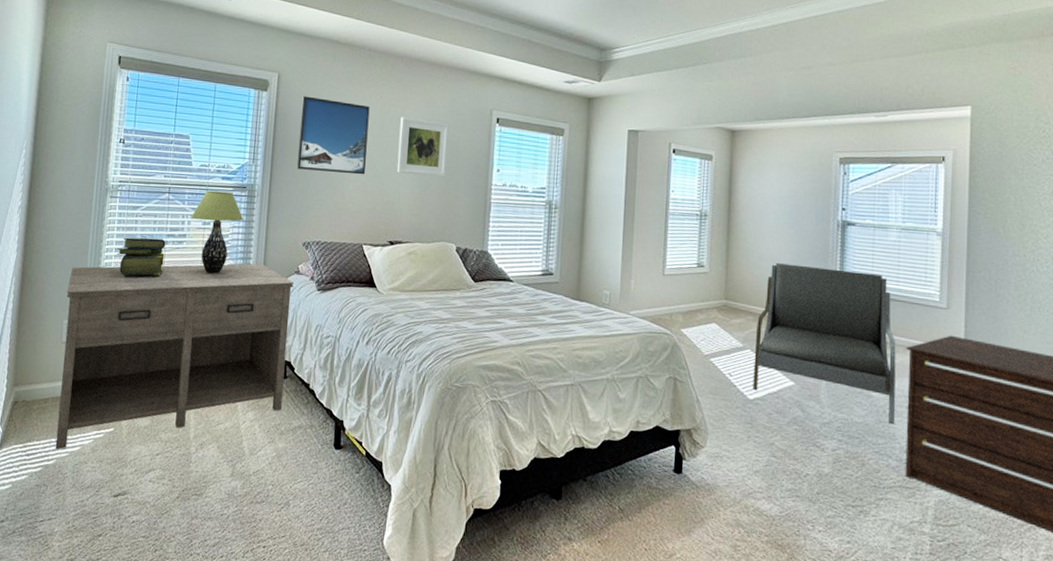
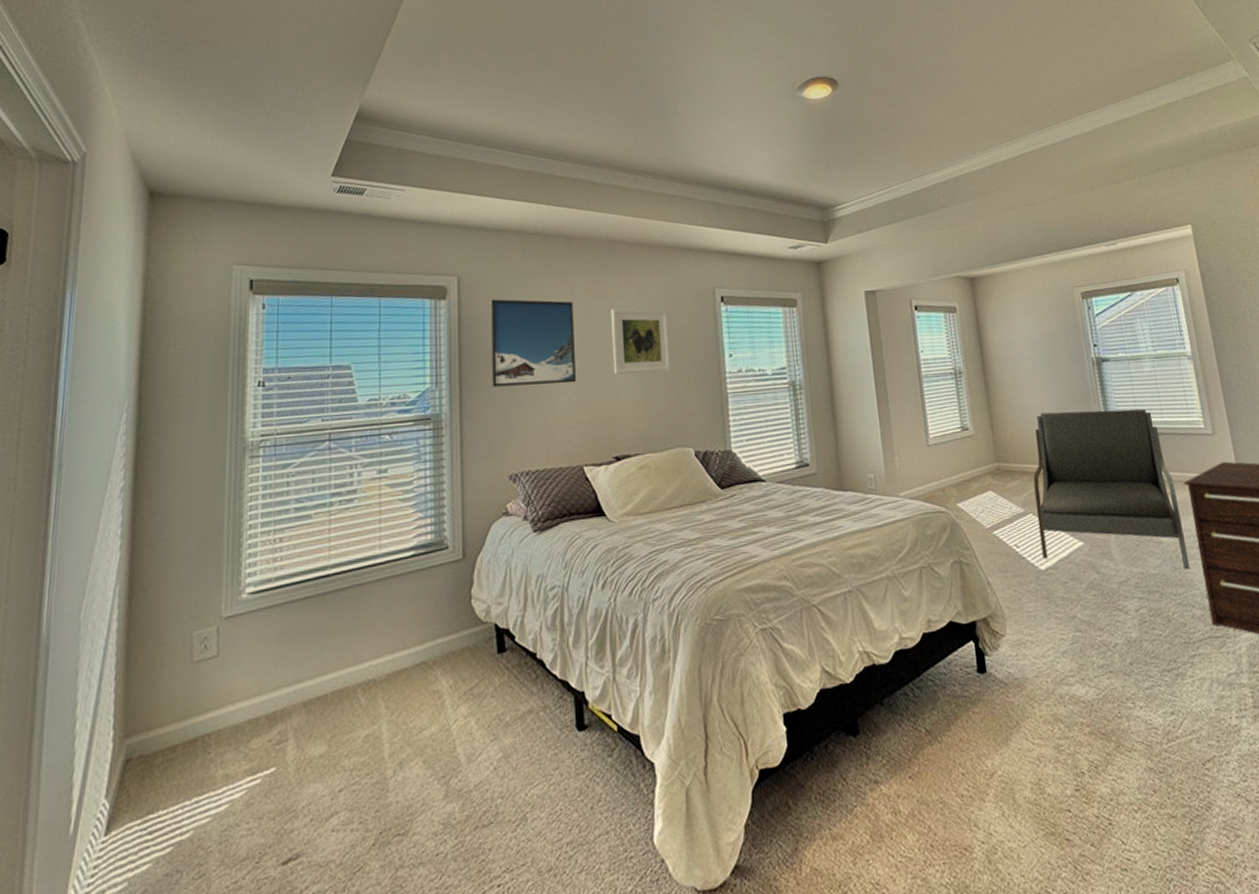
nightstand: present [55,263,295,450] -> none [191,510,504,816]
stack of books: present [116,237,166,276] -> none [263,500,330,557]
table lamp: present [191,190,244,274] -> none [361,427,431,535]

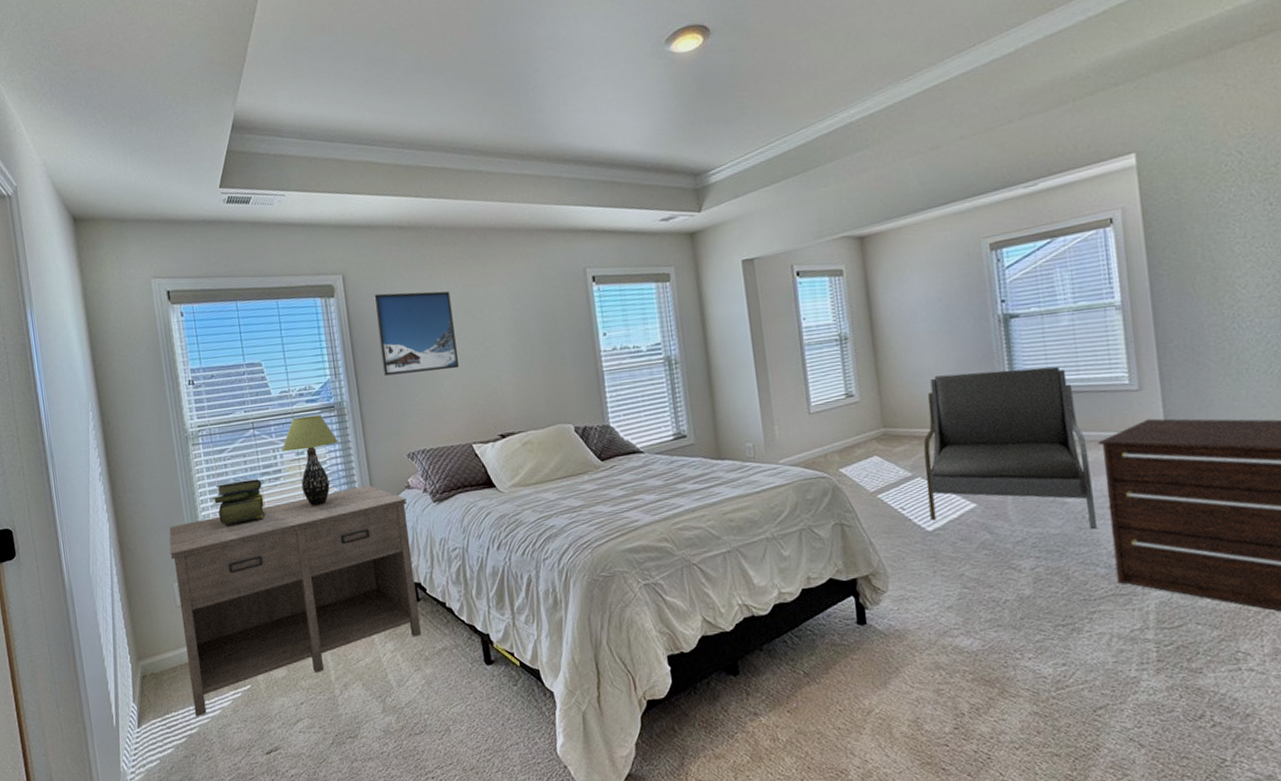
nightstand: none [191,510,504,816] -> present [169,484,421,717]
stack of books: none [263,500,330,557] -> present [212,479,266,526]
table lamp: none [361,427,431,535] -> present [282,414,339,506]
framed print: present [611,308,671,374] -> none [485,293,547,358]

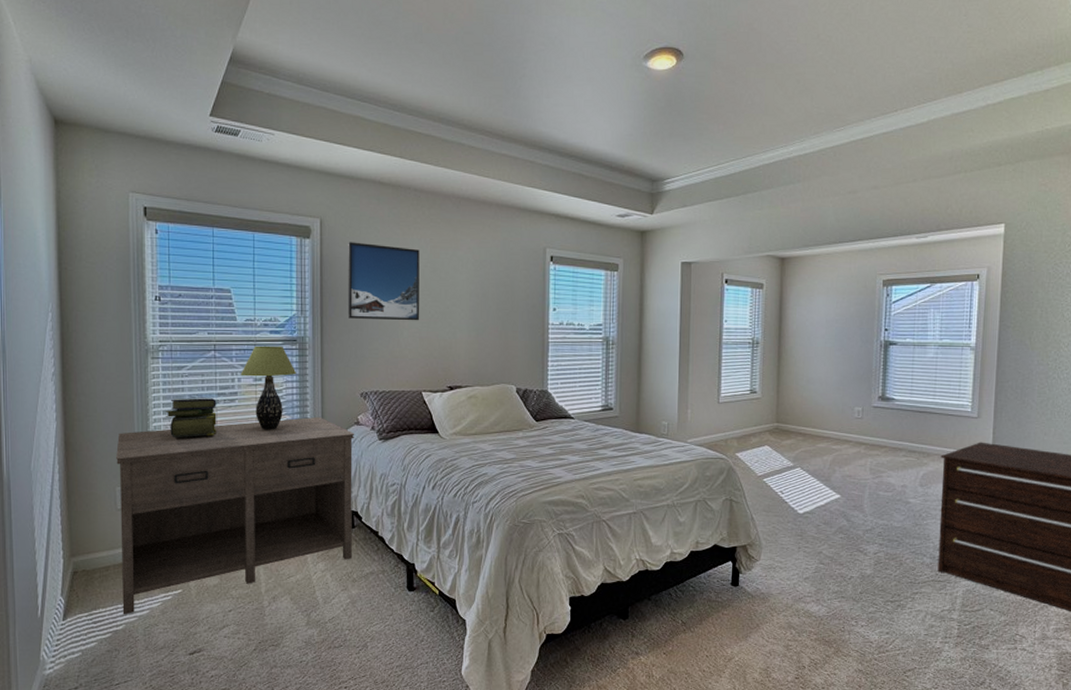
armchair: present [923,367,1098,530] -> none [802,385,932,527]

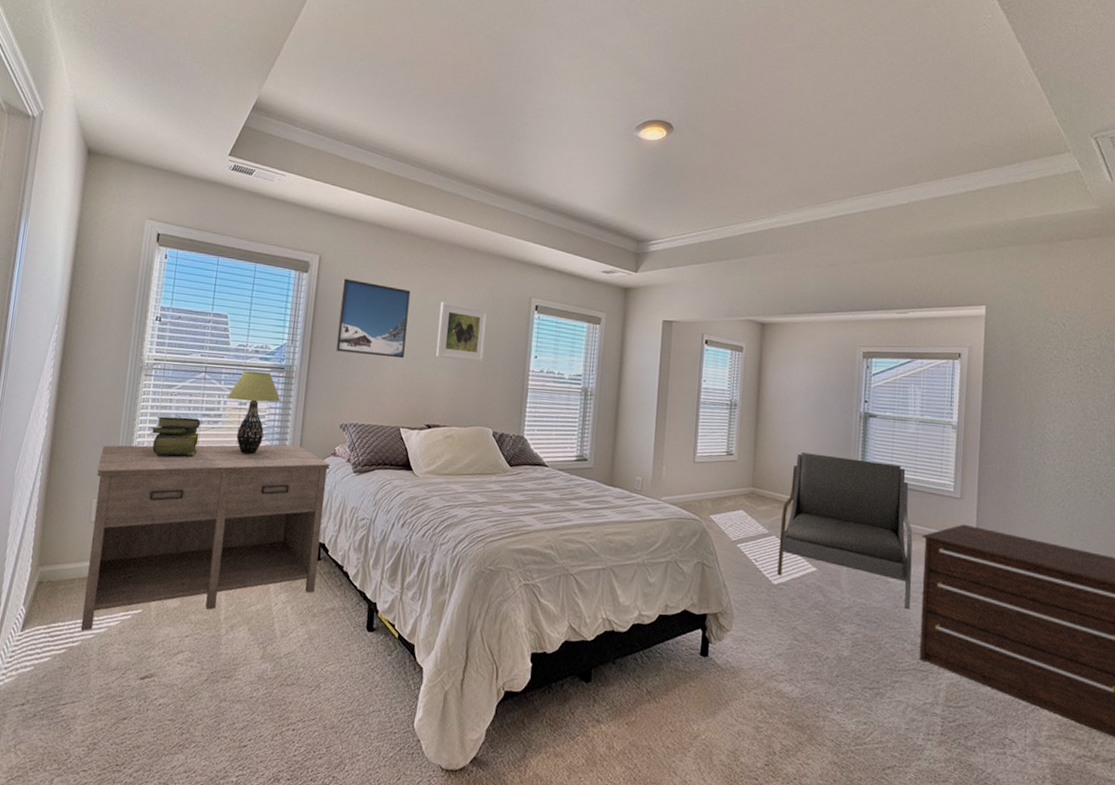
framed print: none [451,259,502,319] -> present [435,302,488,363]
armchair: none [802,385,932,527] -> present [777,452,913,610]

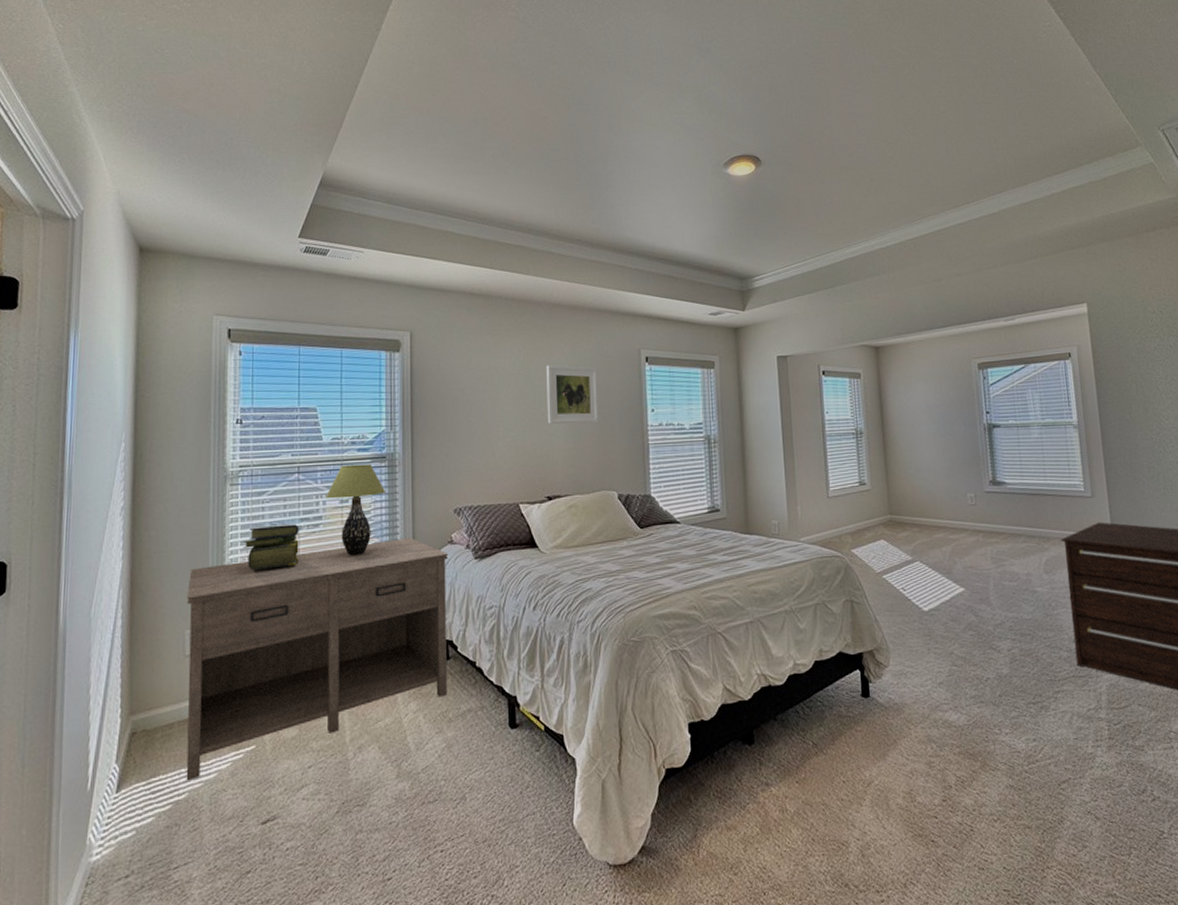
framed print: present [335,278,411,359] -> none [439,353,515,431]
armchair: present [777,452,913,610] -> none [922,471,1061,617]

